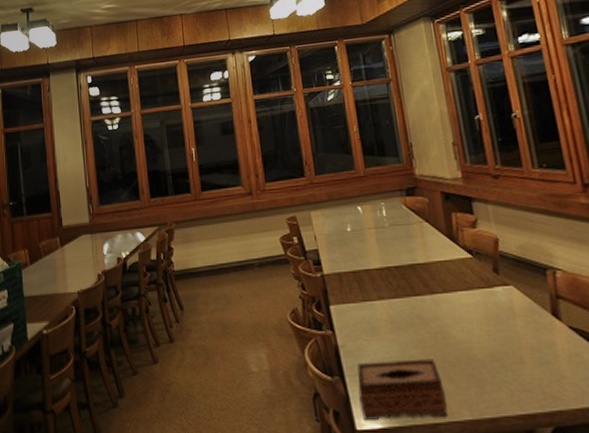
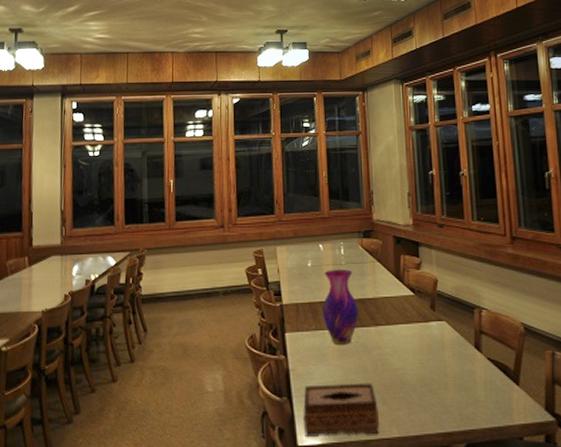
vase: none [366,232,411,317] -> present [322,269,359,344]

